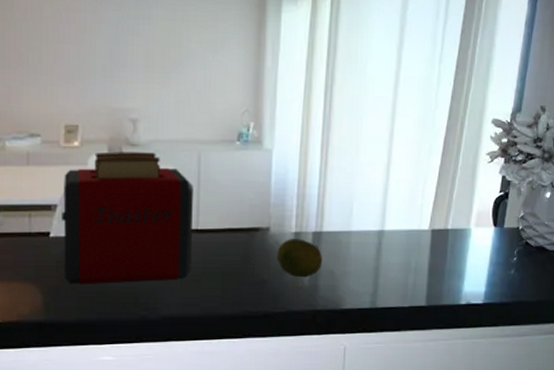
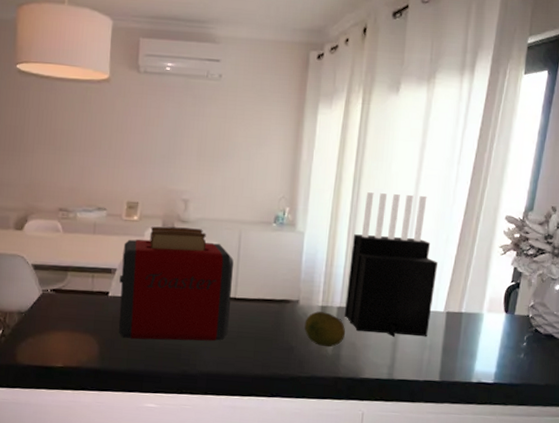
knife block: none [320,100,421,261] -> present [344,192,439,337]

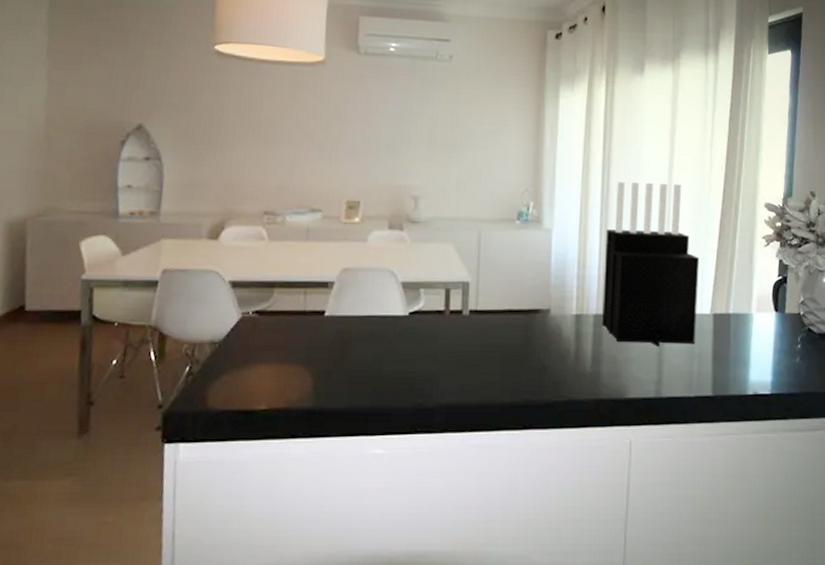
toaster: present [119,226,234,342] -> none [337,228,473,369]
fruit: present [304,311,345,348] -> none [558,321,604,364]

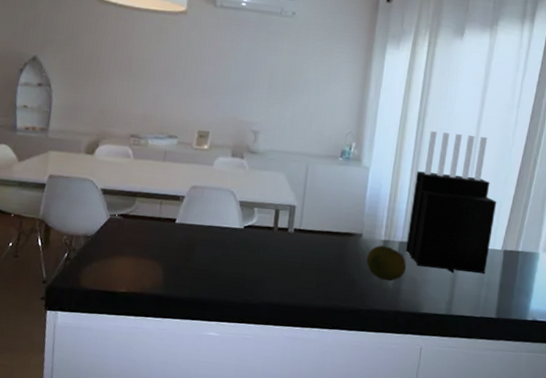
fruit: none [558,321,604,364] -> present [366,245,406,282]

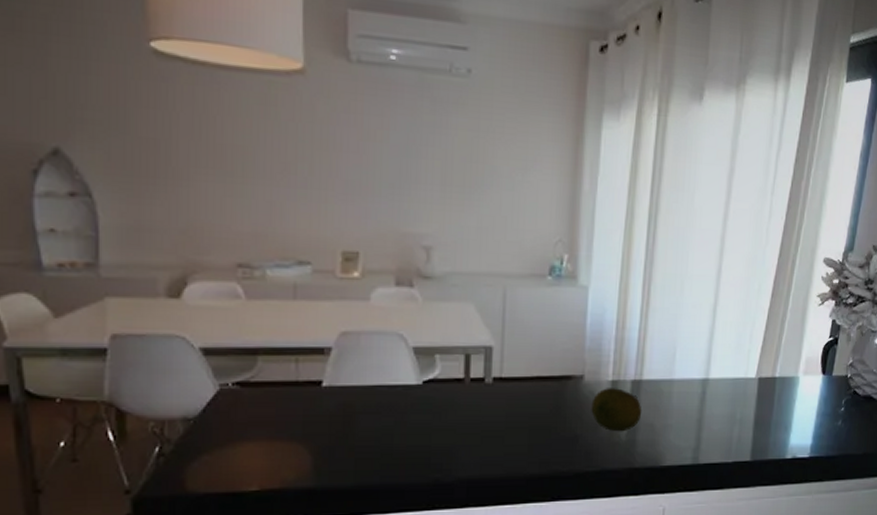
knife block: present [405,131,497,274] -> none [639,232,750,413]

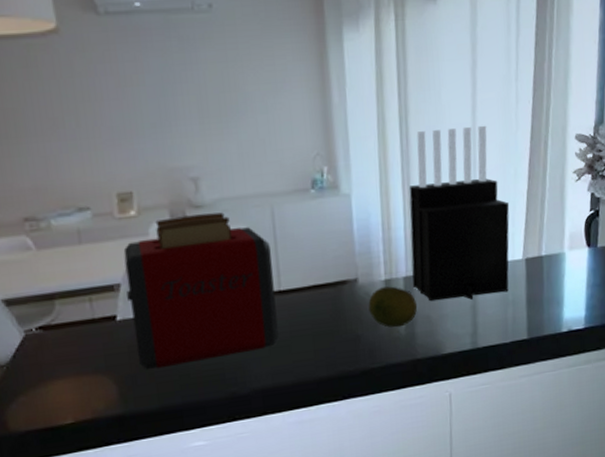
toaster: none [337,284,497,444] -> present [123,212,279,369]
knife block: none [639,232,750,413] -> present [409,125,510,302]

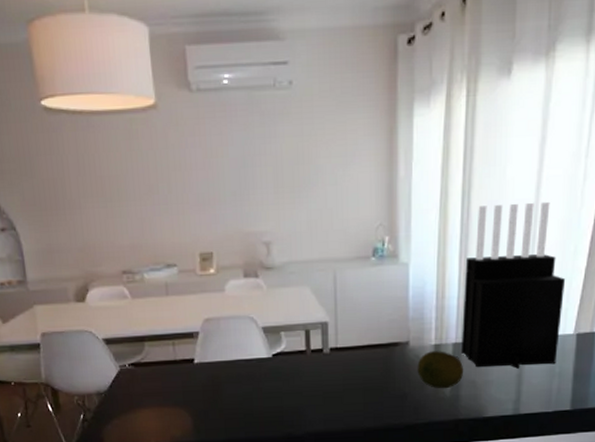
toaster: present [123,212,279,369] -> none [203,274,333,407]

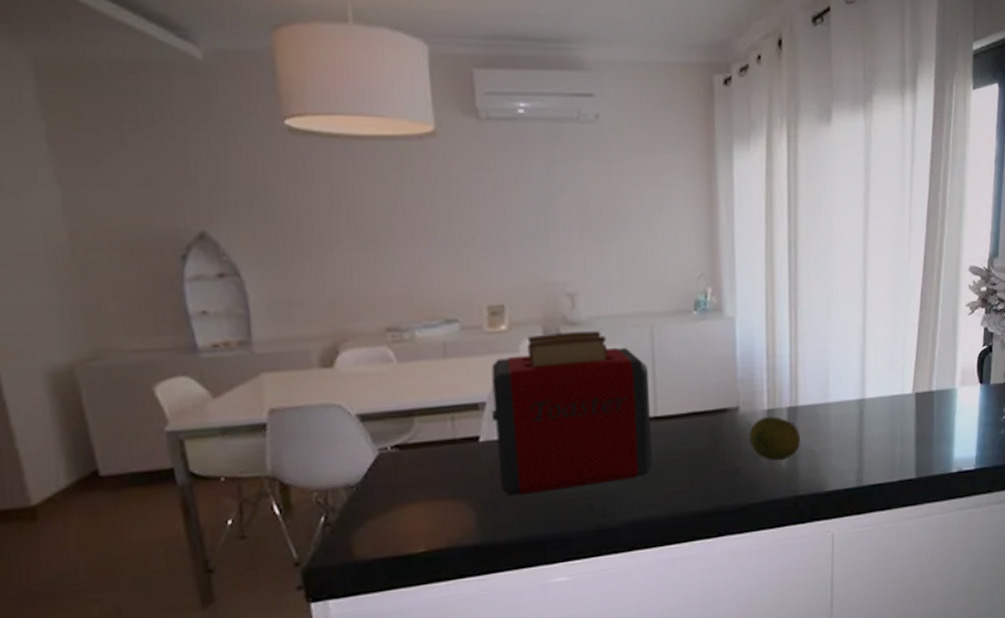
toaster: none [203,274,333,407] -> present [491,331,653,496]
knife block: present [460,201,566,369] -> none [796,252,900,435]

